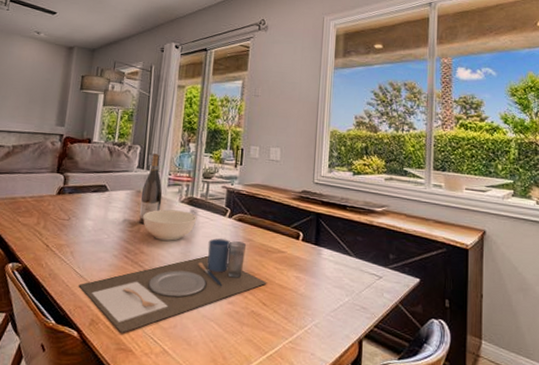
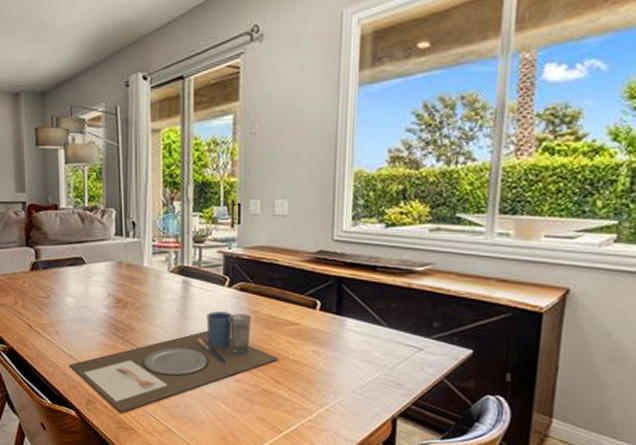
wine bottle: present [139,152,163,224] -> none [123,216,148,298]
bowl: present [142,209,197,241] -> none [127,281,191,316]

